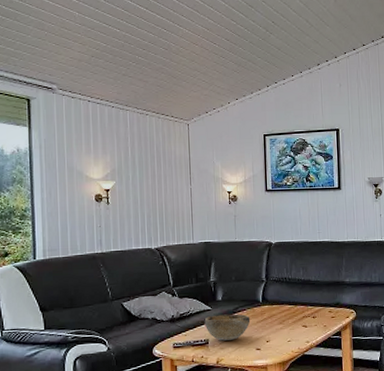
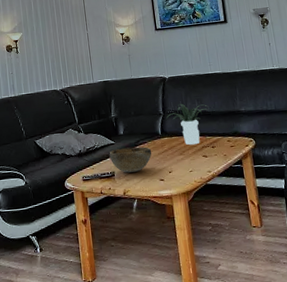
potted plant: none [269,271,315,315] -> present [166,103,211,146]

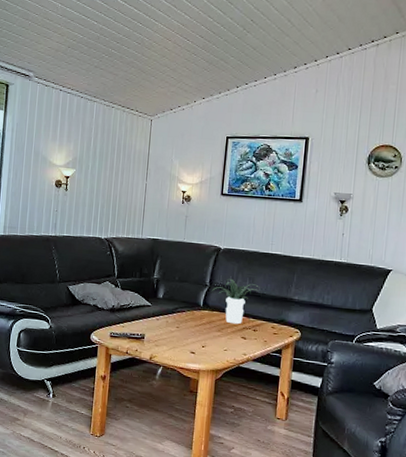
decorative bowl: present [109,146,152,173] -> none [142,311,189,339]

